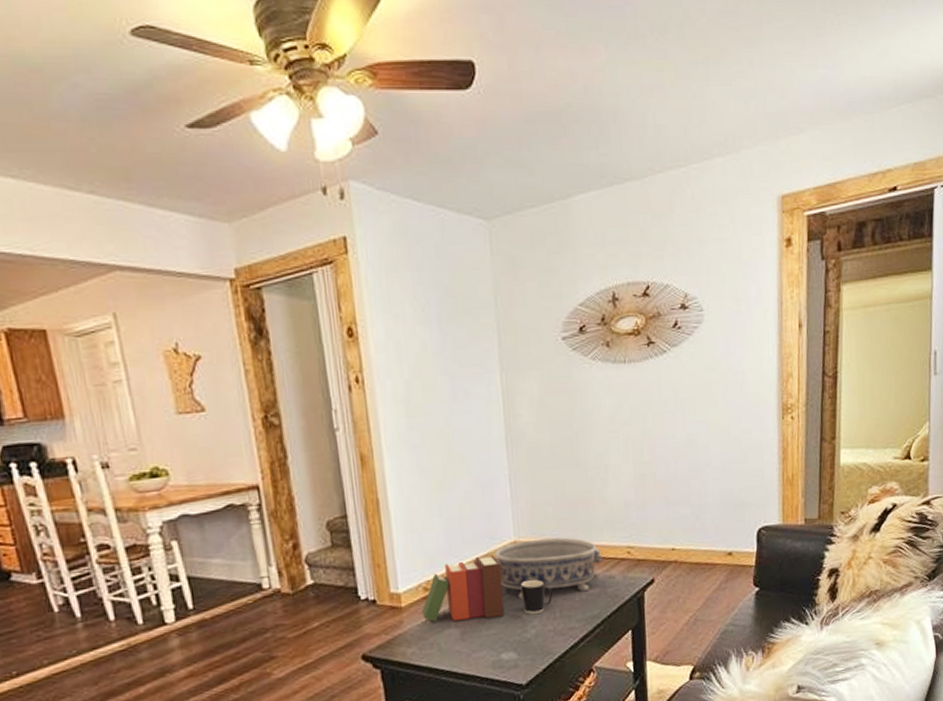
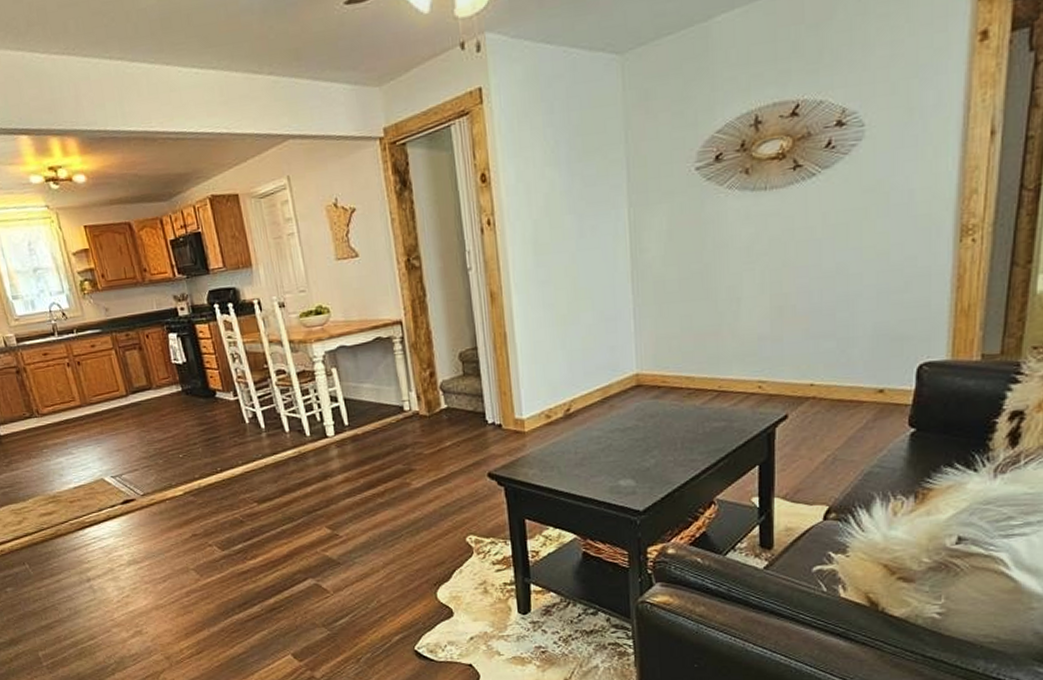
books: present [421,554,505,622] -> none [543,386,624,447]
decorative bowl: present [495,537,603,600] -> none [616,370,730,430]
mug: present [520,579,552,615] -> none [641,410,674,445]

